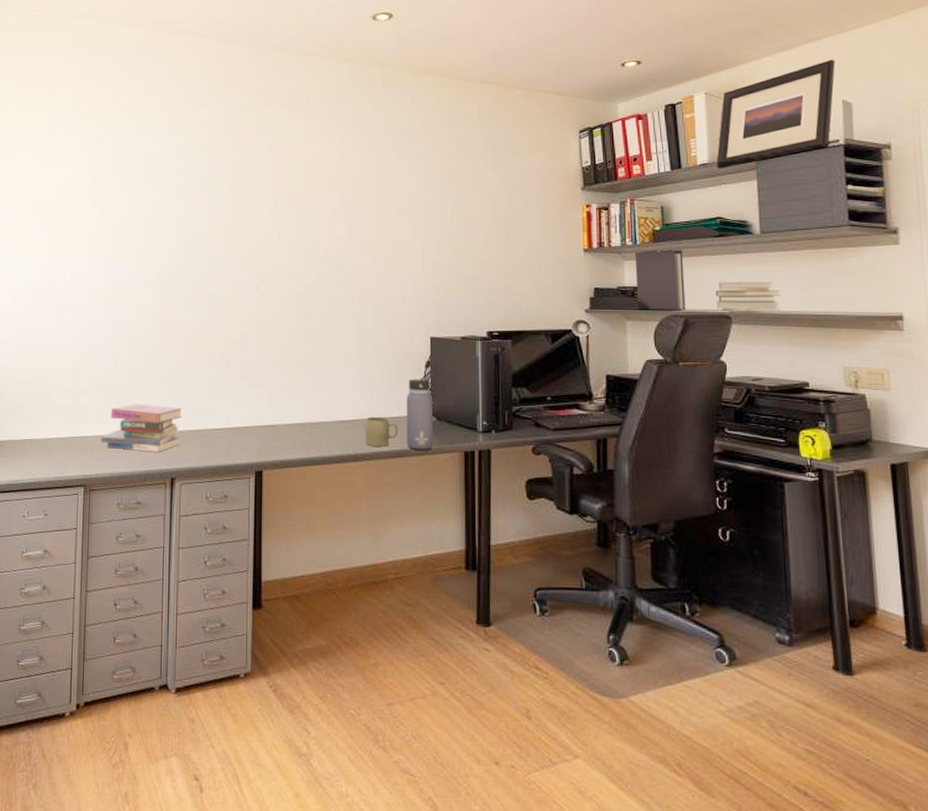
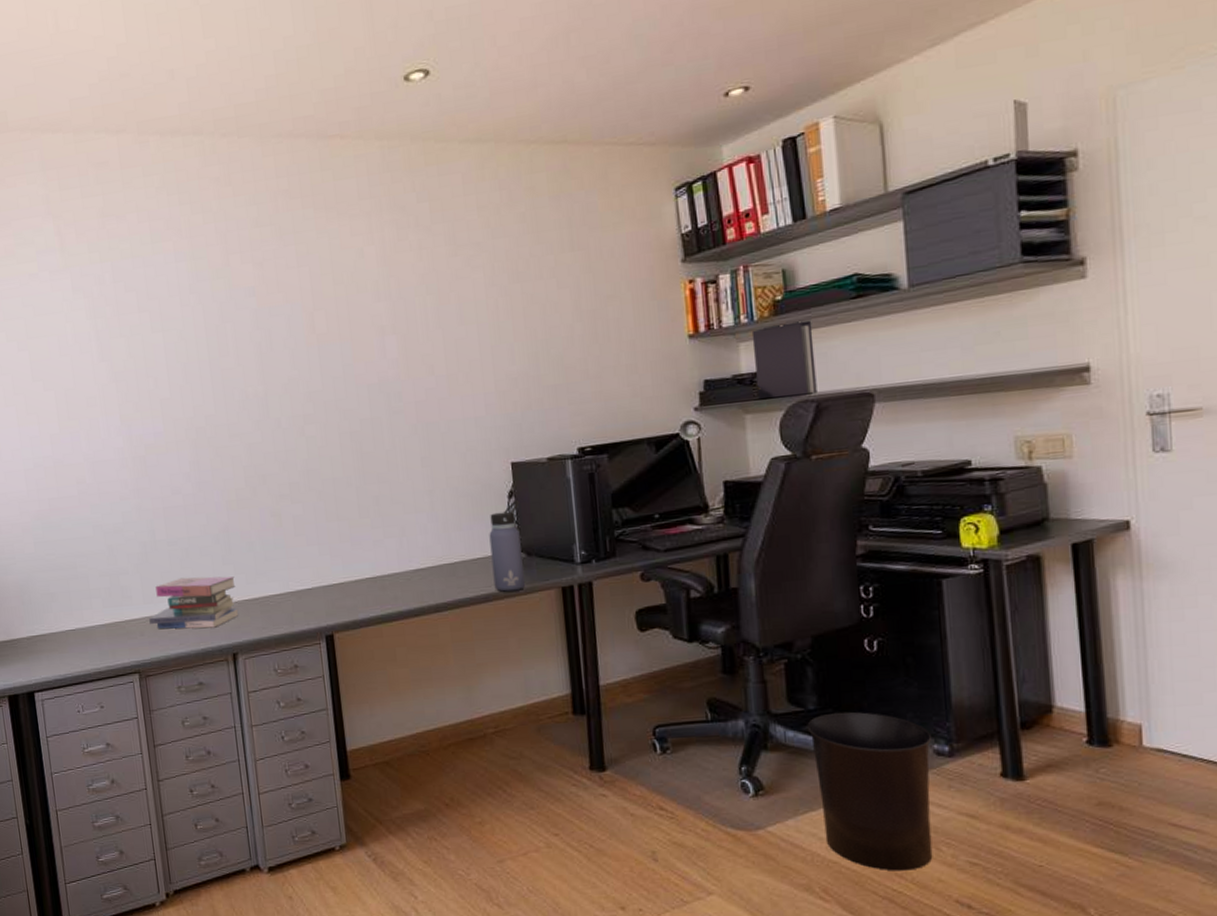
mug: present [365,416,398,446] -> none [444,559,483,594]
waste bin: none [668,593,774,752] -> present [807,711,933,871]
books: present [715,282,780,313] -> none [853,346,934,389]
picture frame: present [716,60,836,169] -> none [851,48,1005,213]

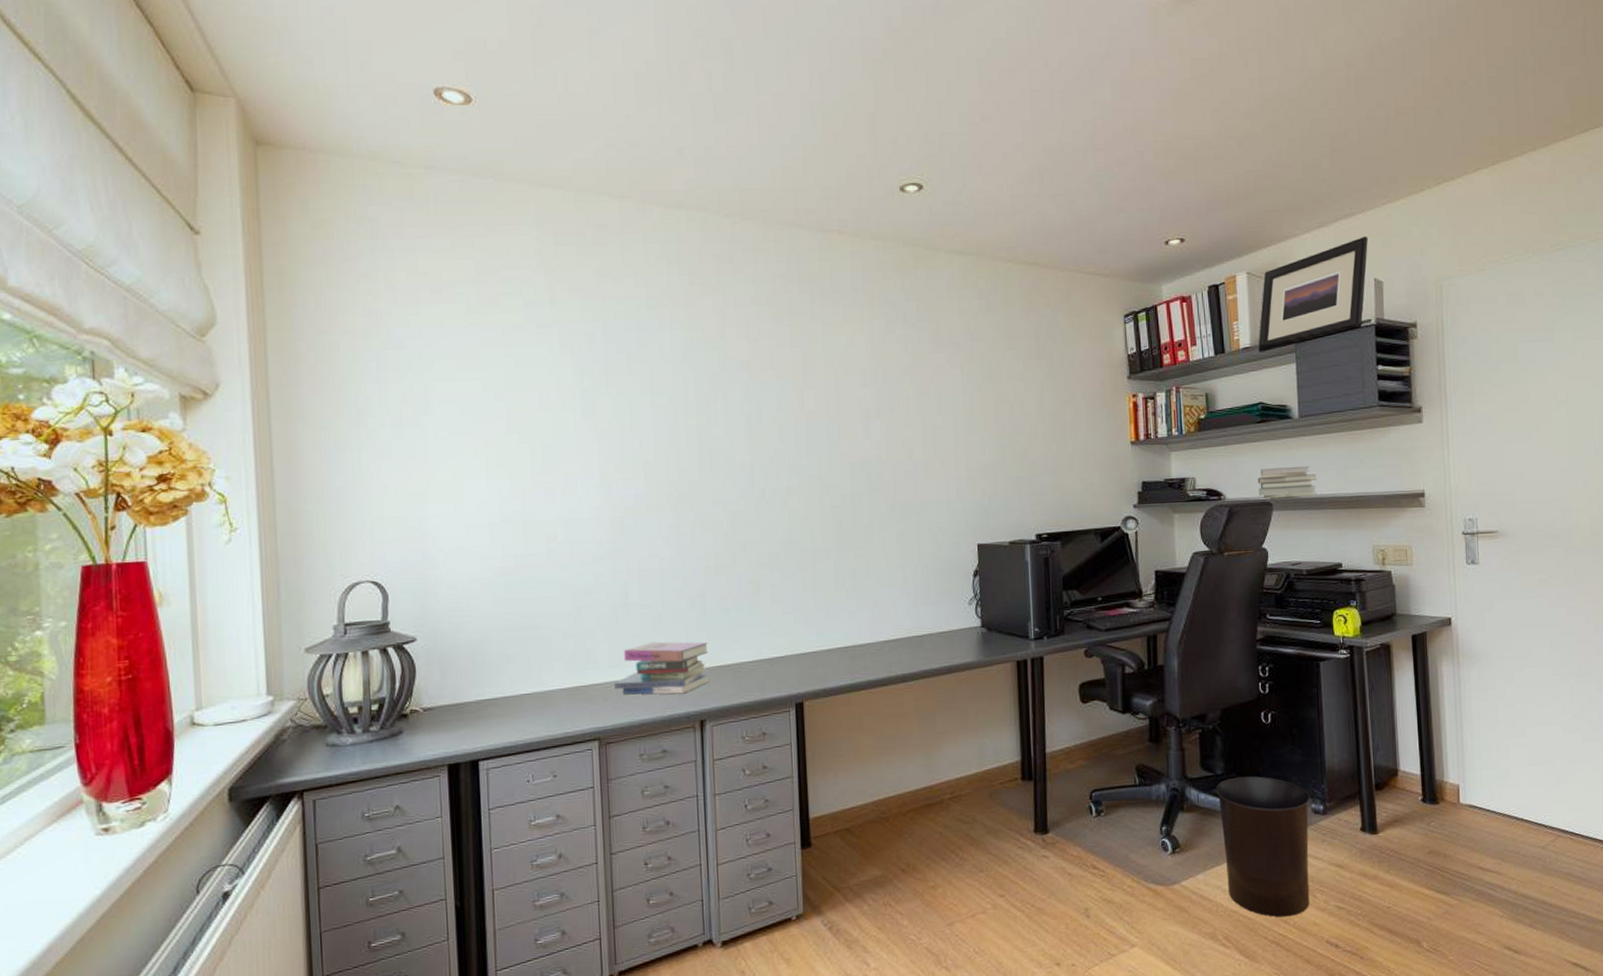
water bottle: present [489,499,525,592] -> none [955,578,984,664]
binder: present [751,320,818,400] -> none [1180,438,1230,502]
picture frame: none [851,48,1005,213] -> present [1258,237,1369,352]
books: none [853,346,934,389] -> present [1257,467,1317,499]

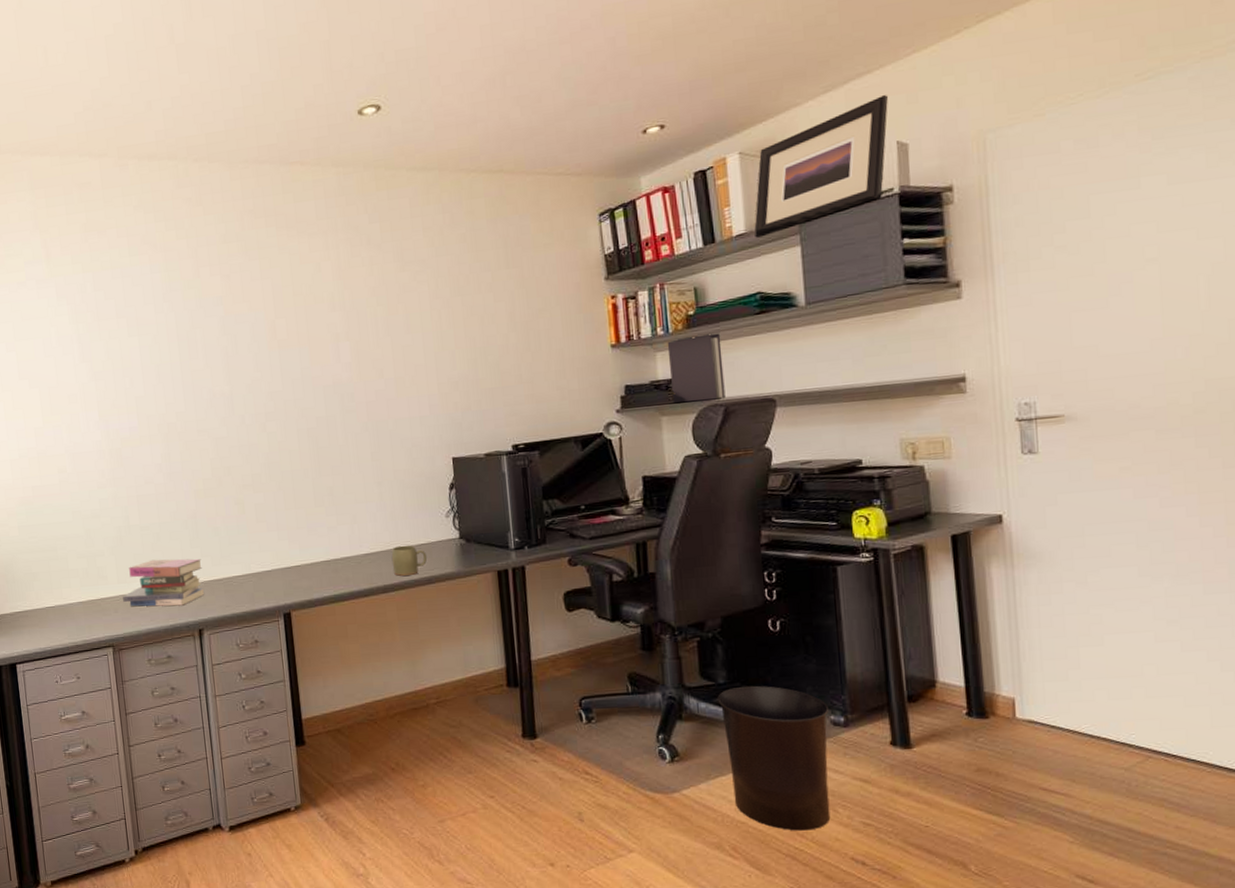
mug: none [912,632,948,665] -> present [391,545,427,576]
binder: none [1180,438,1230,502] -> present [667,333,726,404]
books: present [1257,467,1317,499] -> none [757,357,829,395]

